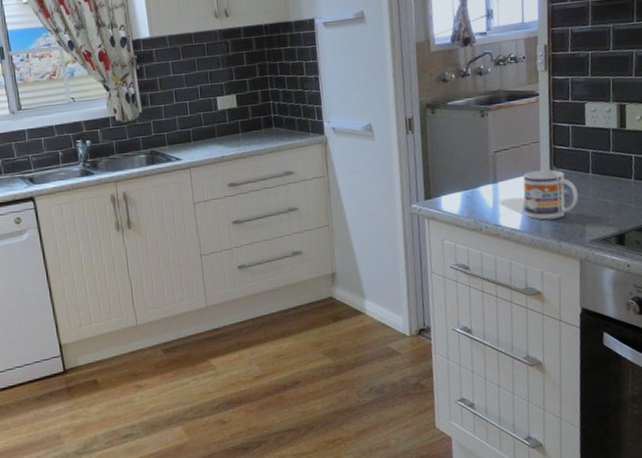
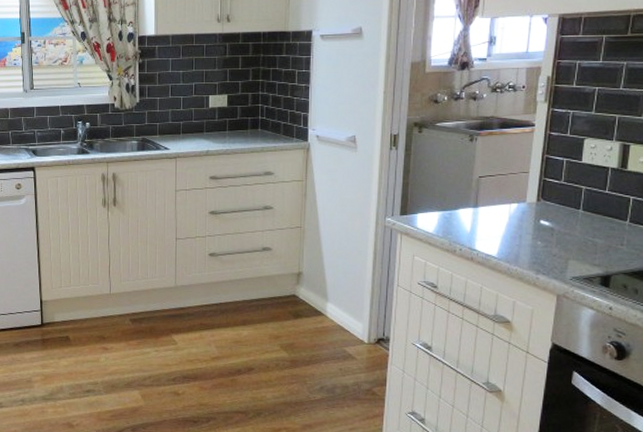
mug: present [523,170,579,220] -> none [503,200,565,251]

